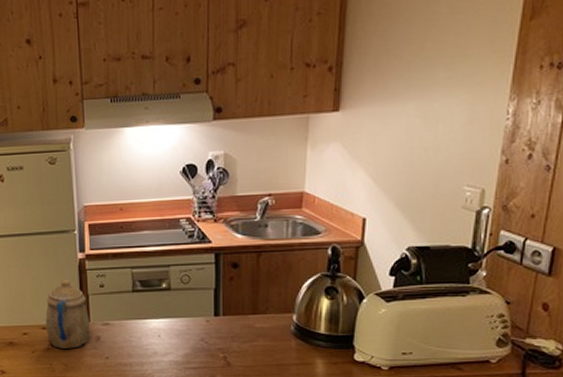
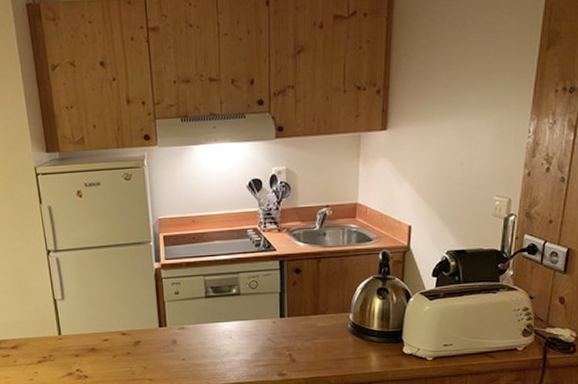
teapot: present [46,279,90,348] -> none [125,288,167,352]

